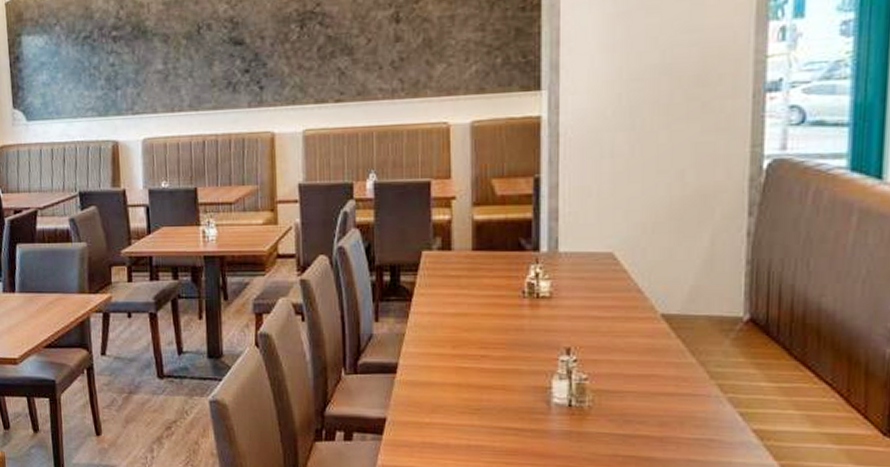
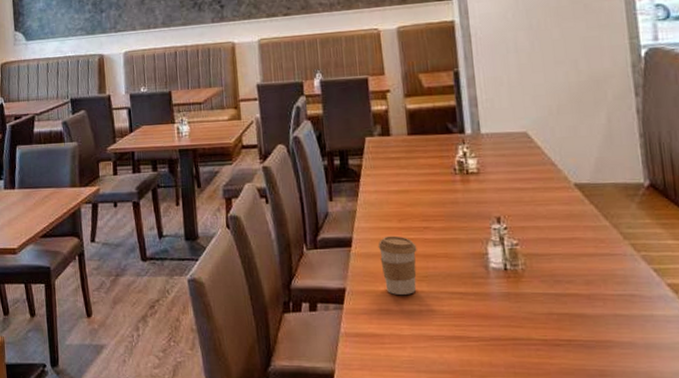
coffee cup: none [426,363,471,428] -> present [378,235,417,295]

